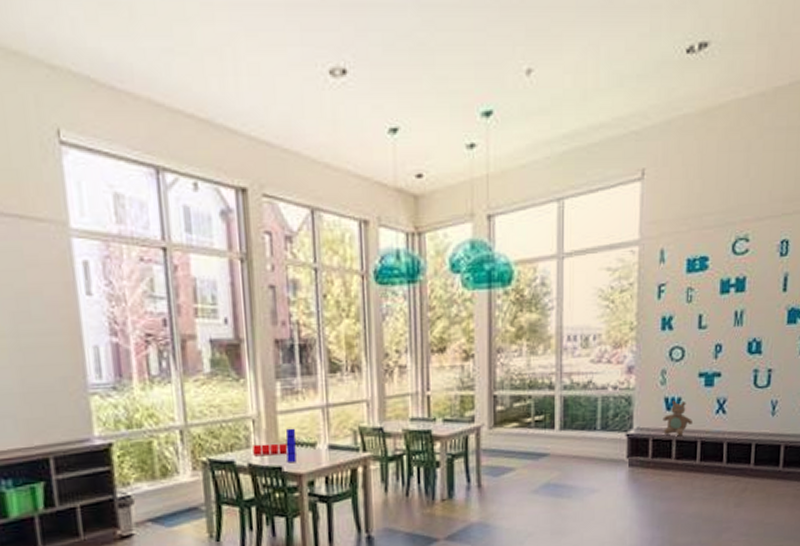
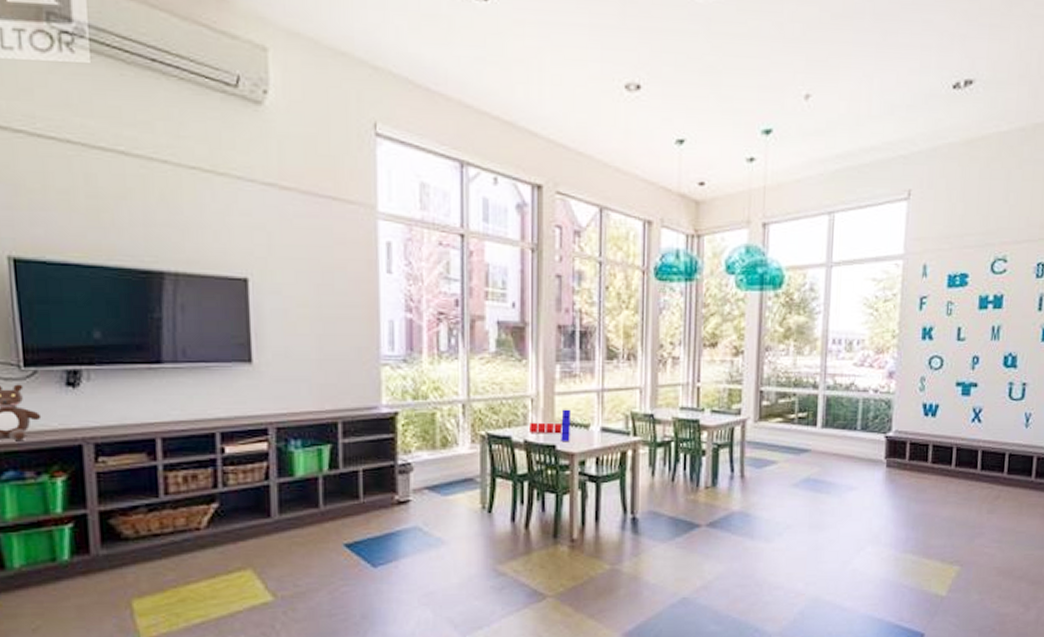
teddy bear: present [662,399,692,437] -> none [920,406,949,442]

